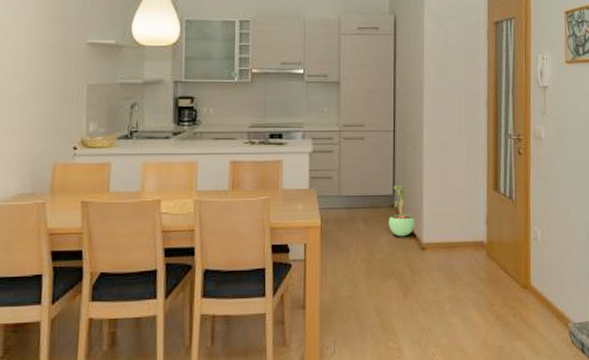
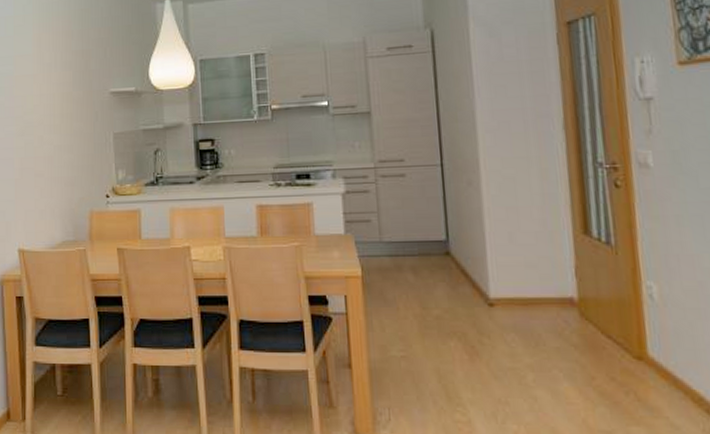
potted plant: present [389,184,415,237] -> none [443,228,479,290]

